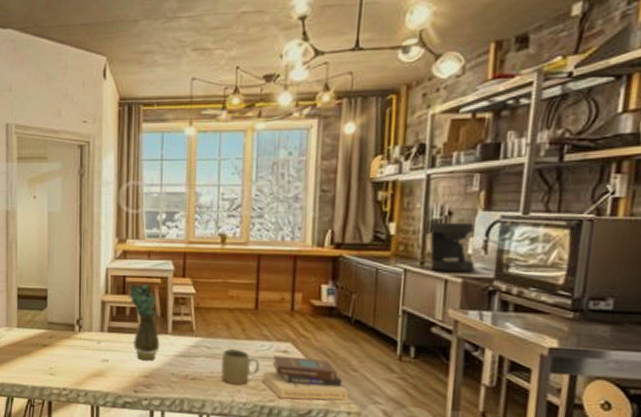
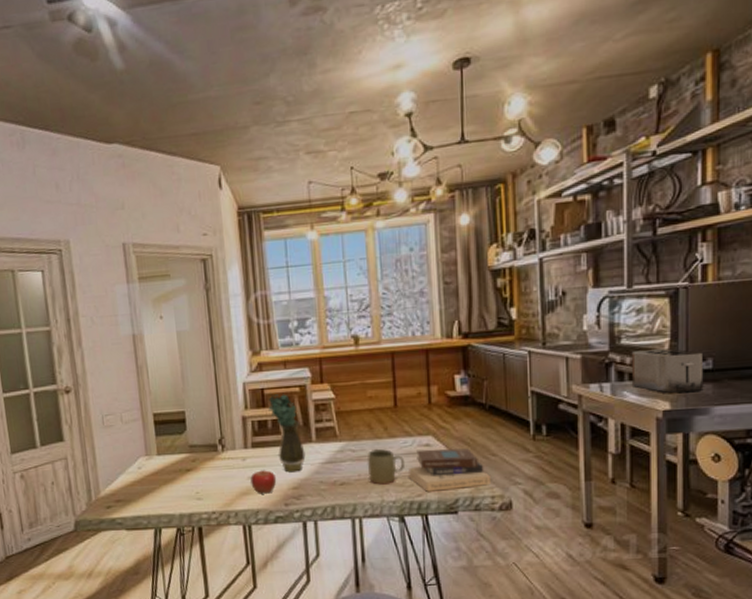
fruit: none [103,354,129,378] -> present [250,469,277,494]
coffee maker: present [430,222,475,273] -> none [548,300,590,351]
toaster: none [516,281,604,333] -> present [631,348,704,394]

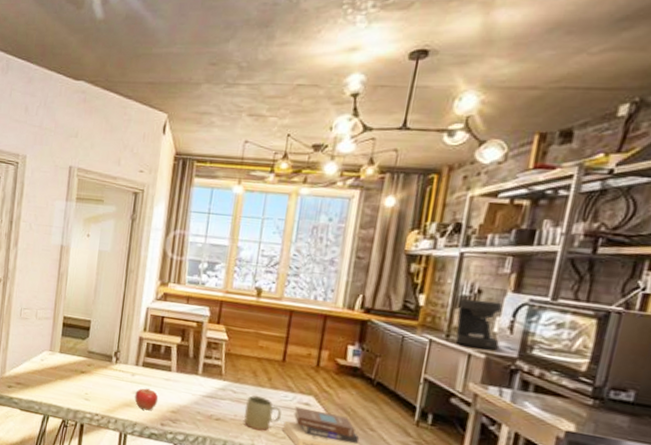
vase: present [268,392,306,473] -> none [164,321,191,398]
coffee maker: none [548,300,590,351] -> present [455,299,503,350]
toaster: present [631,348,704,394] -> none [536,364,625,422]

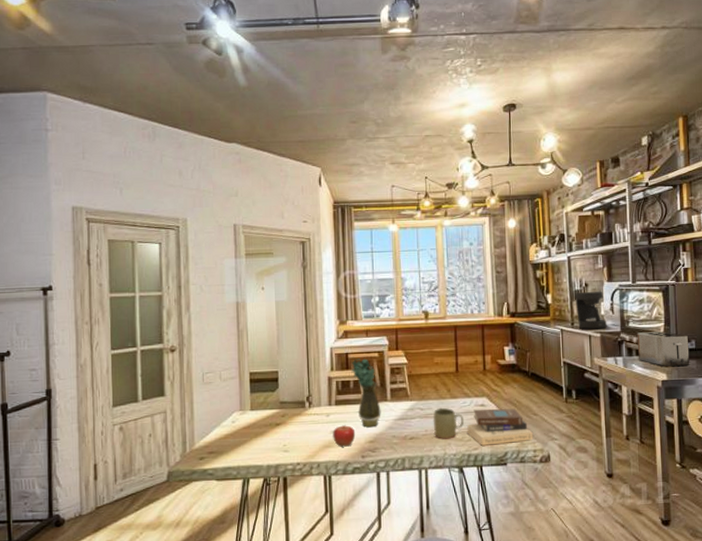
vase: none [164,321,191,398] -> present [351,356,381,428]
toaster: none [536,364,625,422] -> present [637,331,690,368]

